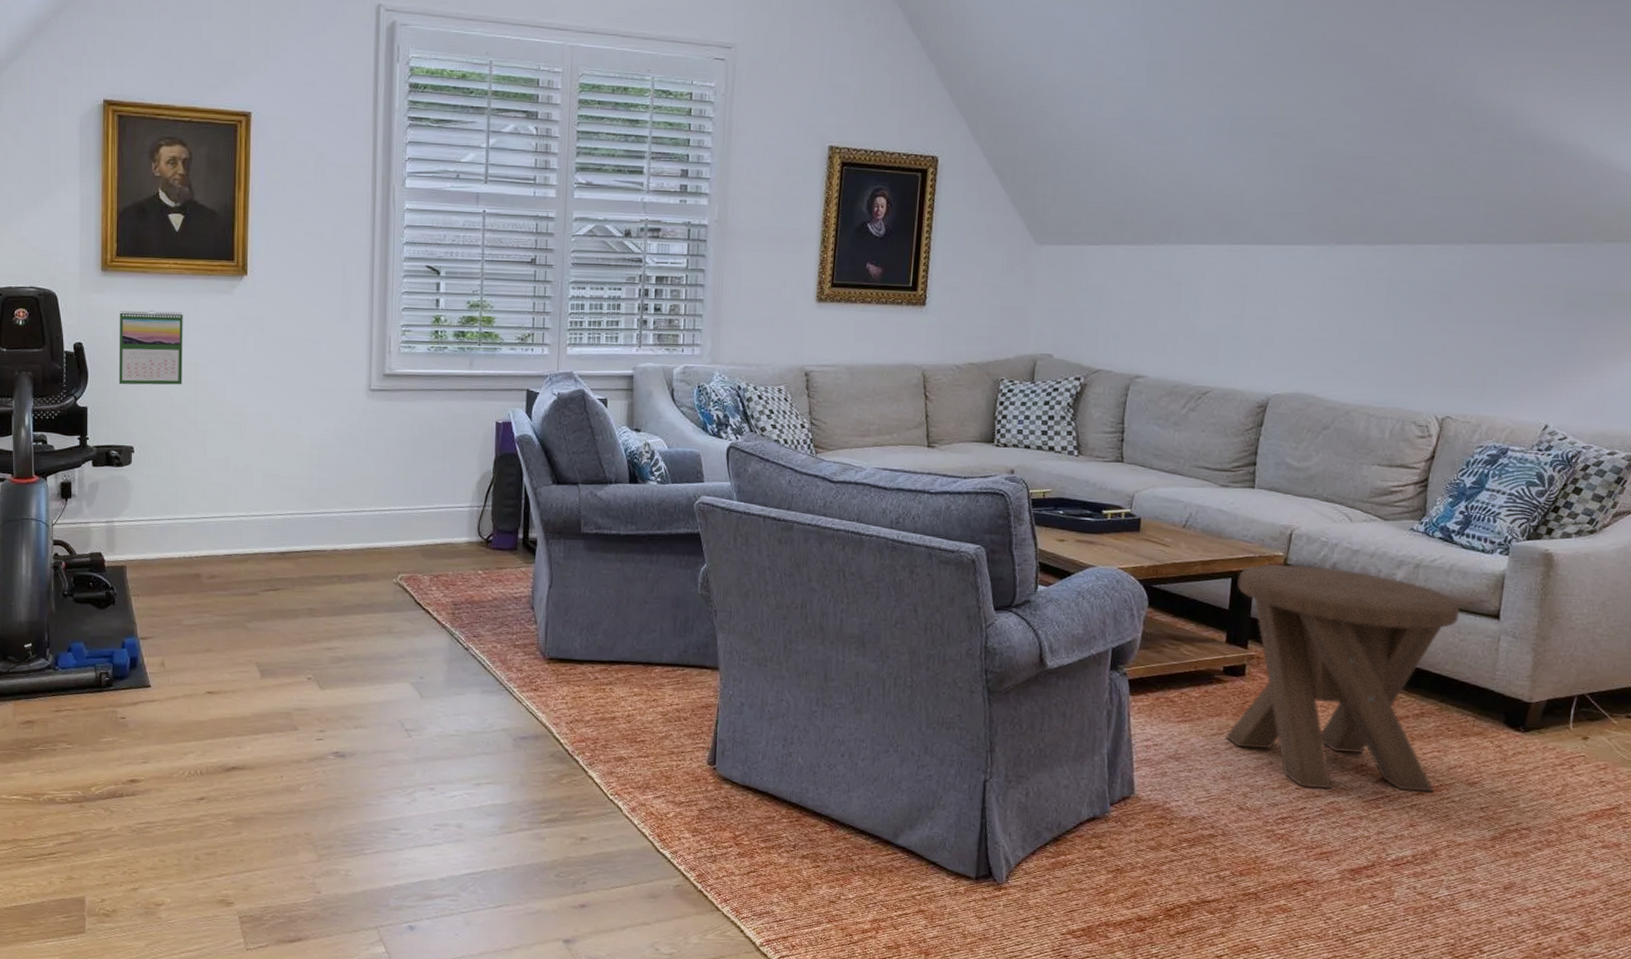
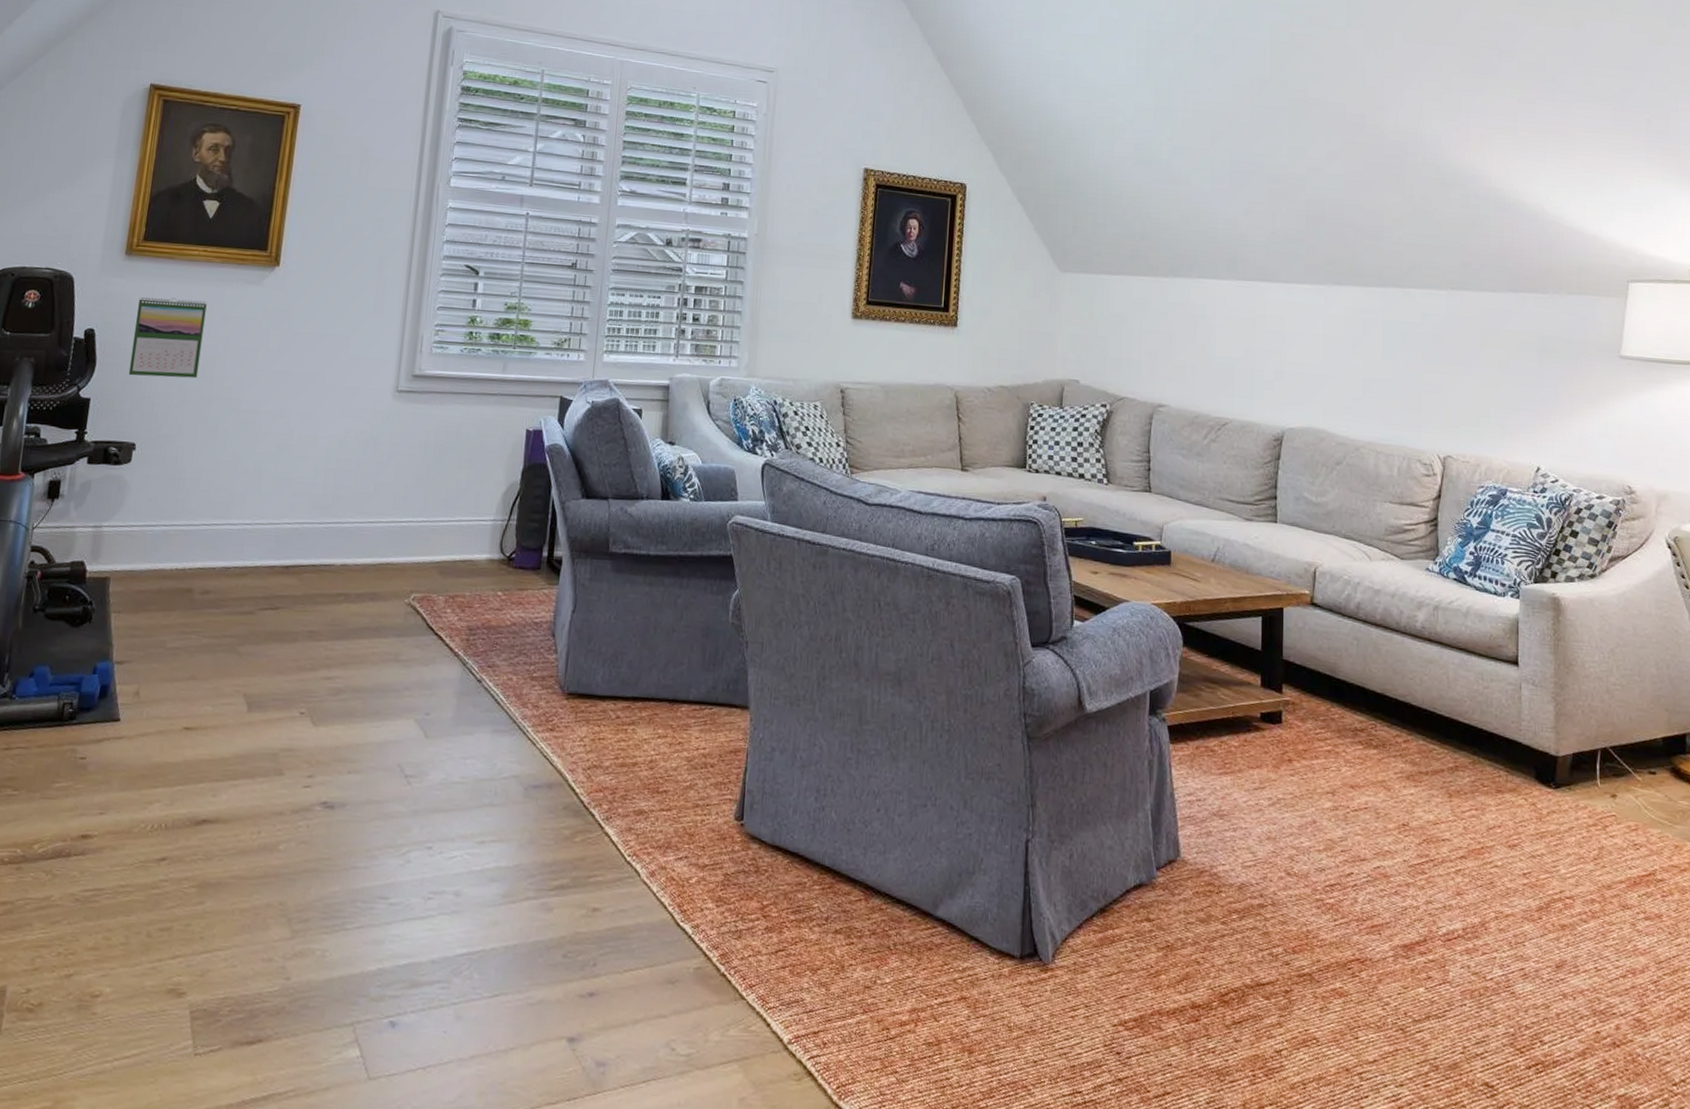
music stool: present [1225,564,1460,793] -> none [1268,603,1481,856]

